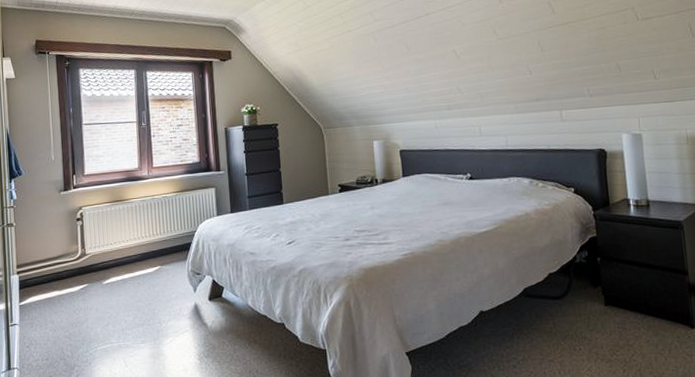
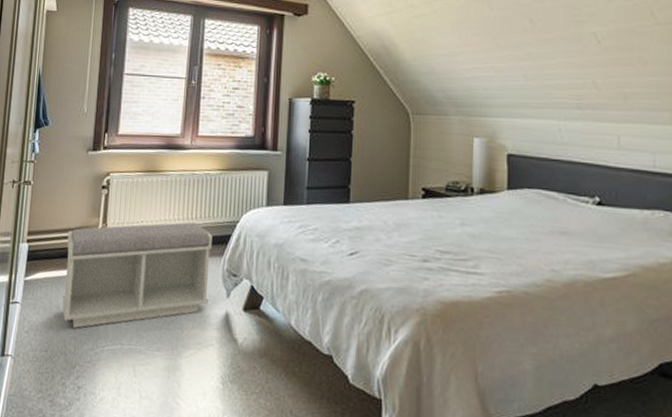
bench: none [52,236,180,337] -> present [62,221,213,328]

